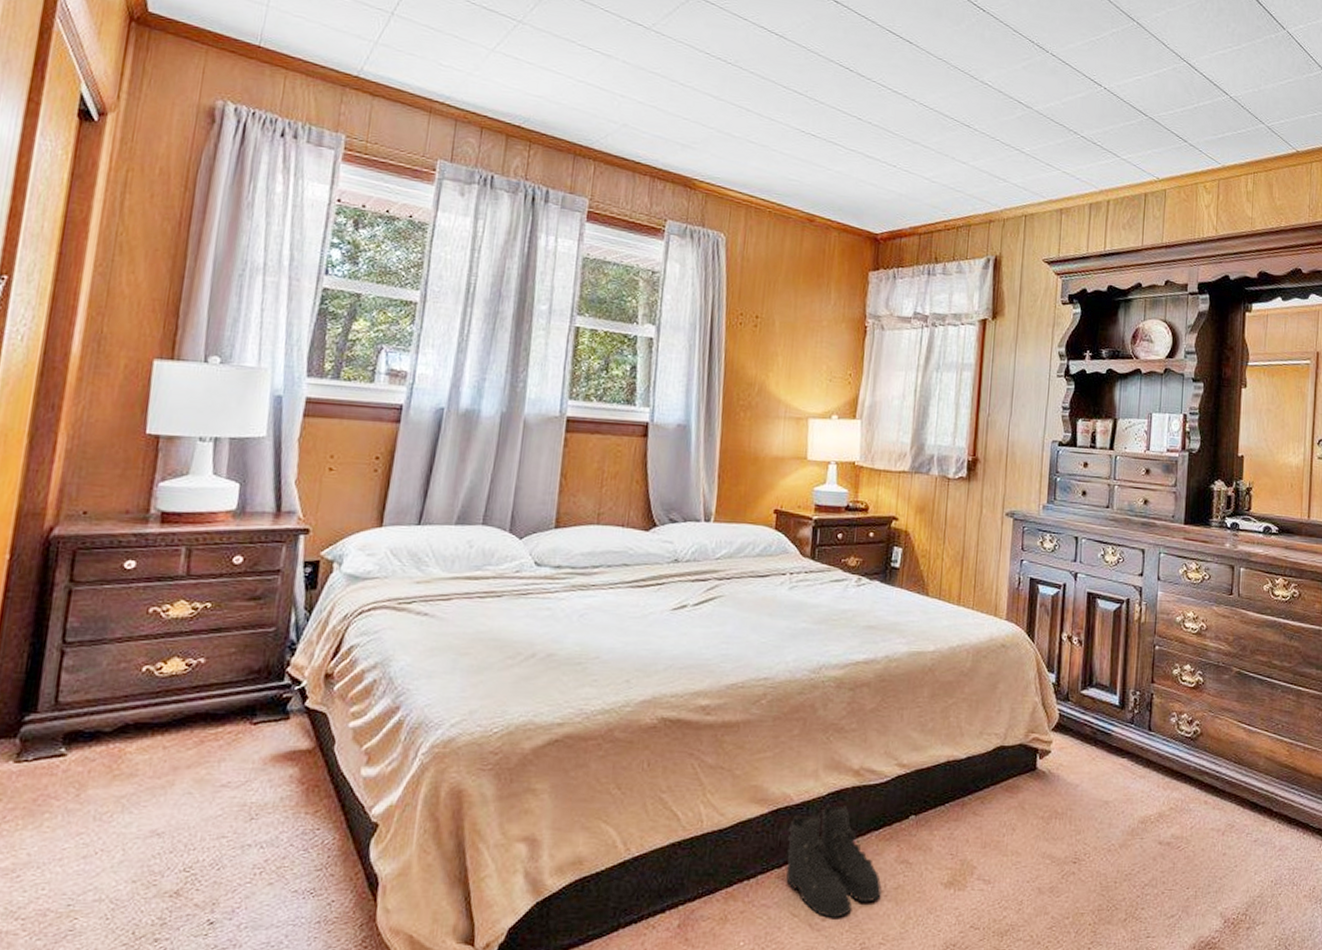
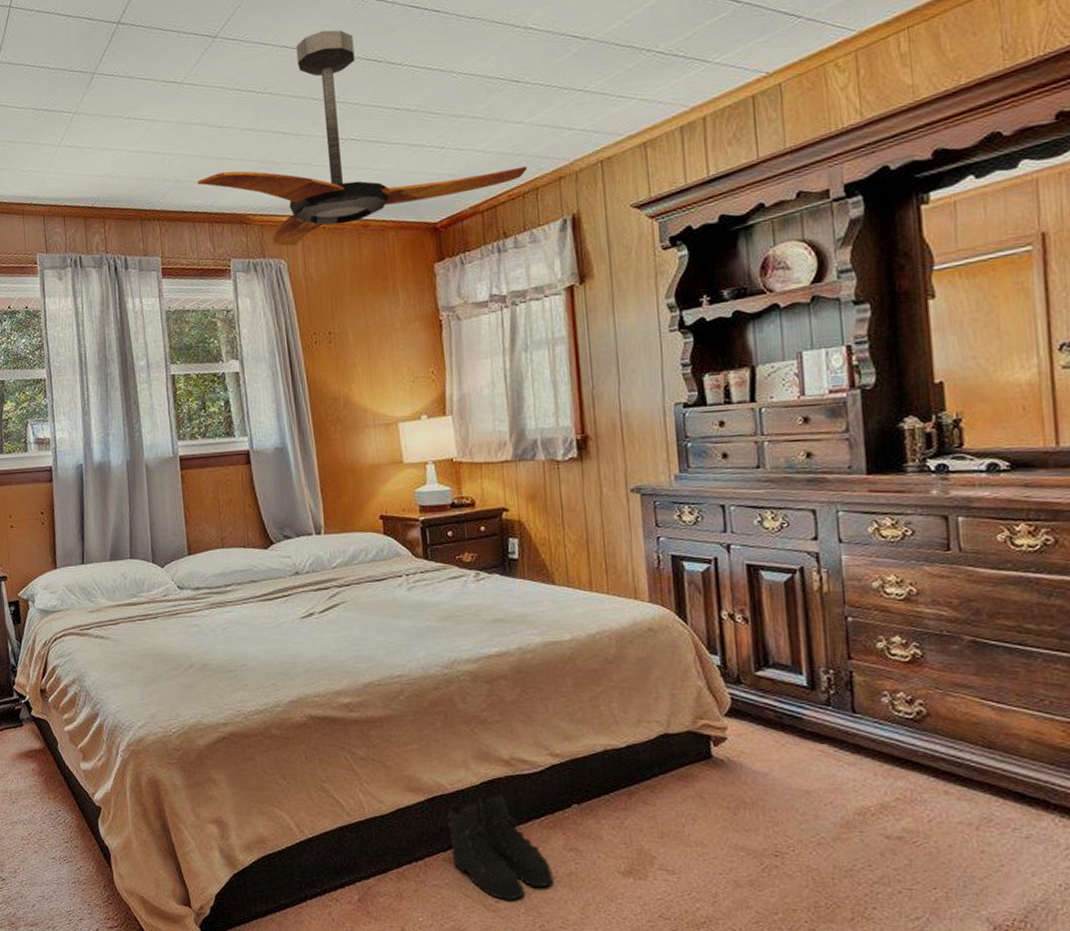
ceiling fan: none [645,24,965,223] -> present [197,30,528,246]

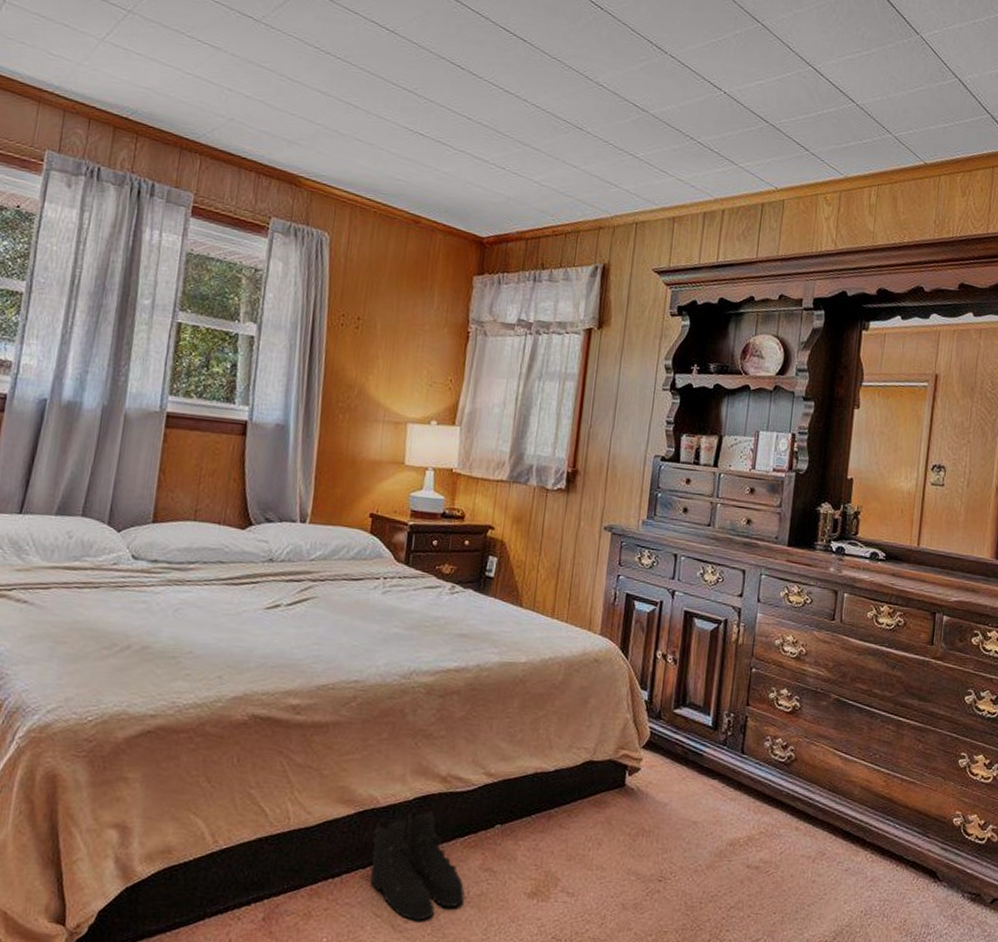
ceiling fan: present [197,30,528,246] -> none [252,19,575,222]

